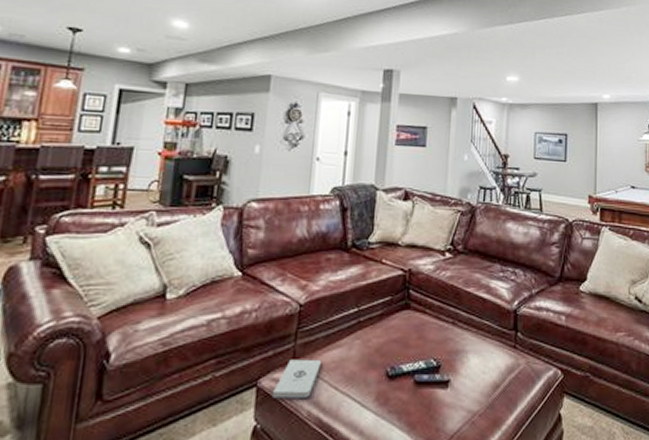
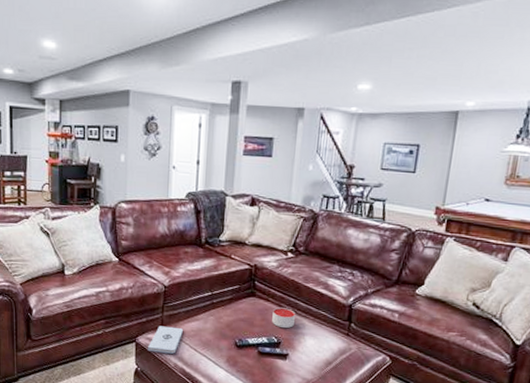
candle: none [430,320,456,346] -> present [272,307,295,328]

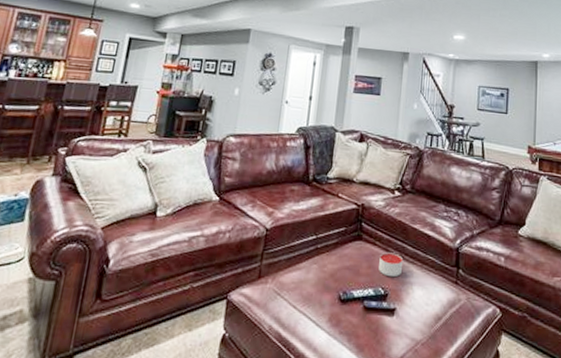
notepad: present [148,325,184,354] -> none [240,277,284,313]

